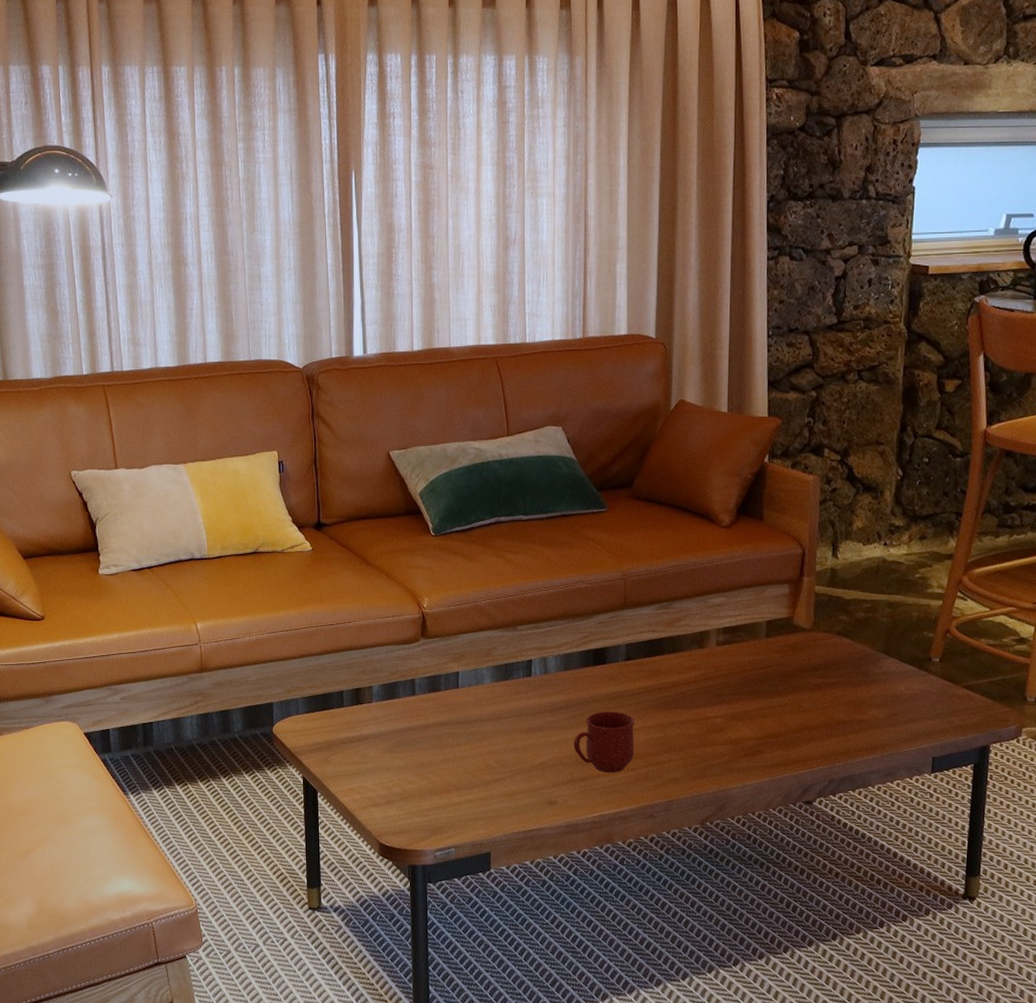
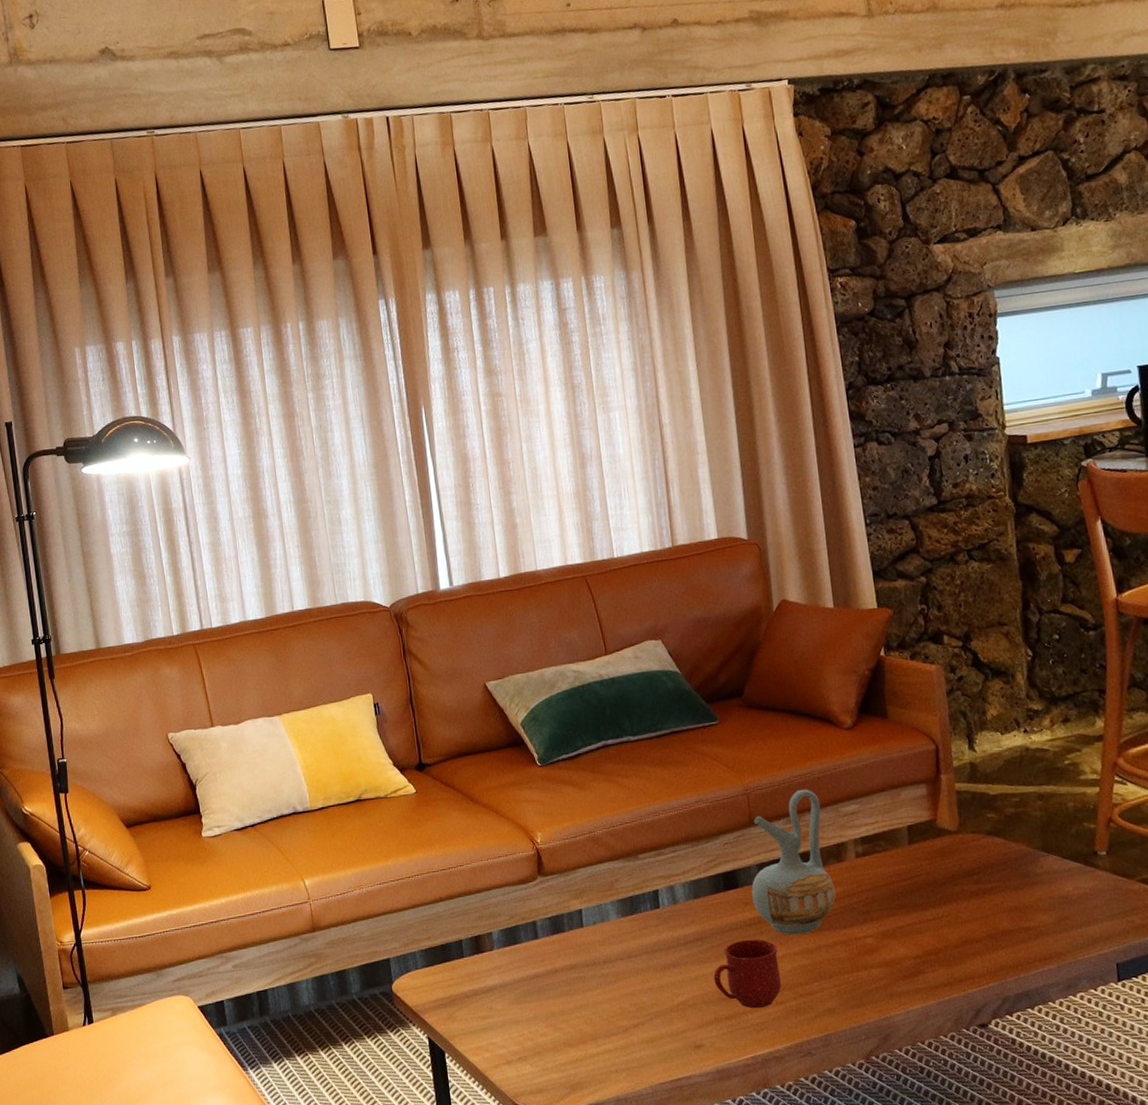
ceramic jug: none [618,579,693,710] -> present [751,789,836,935]

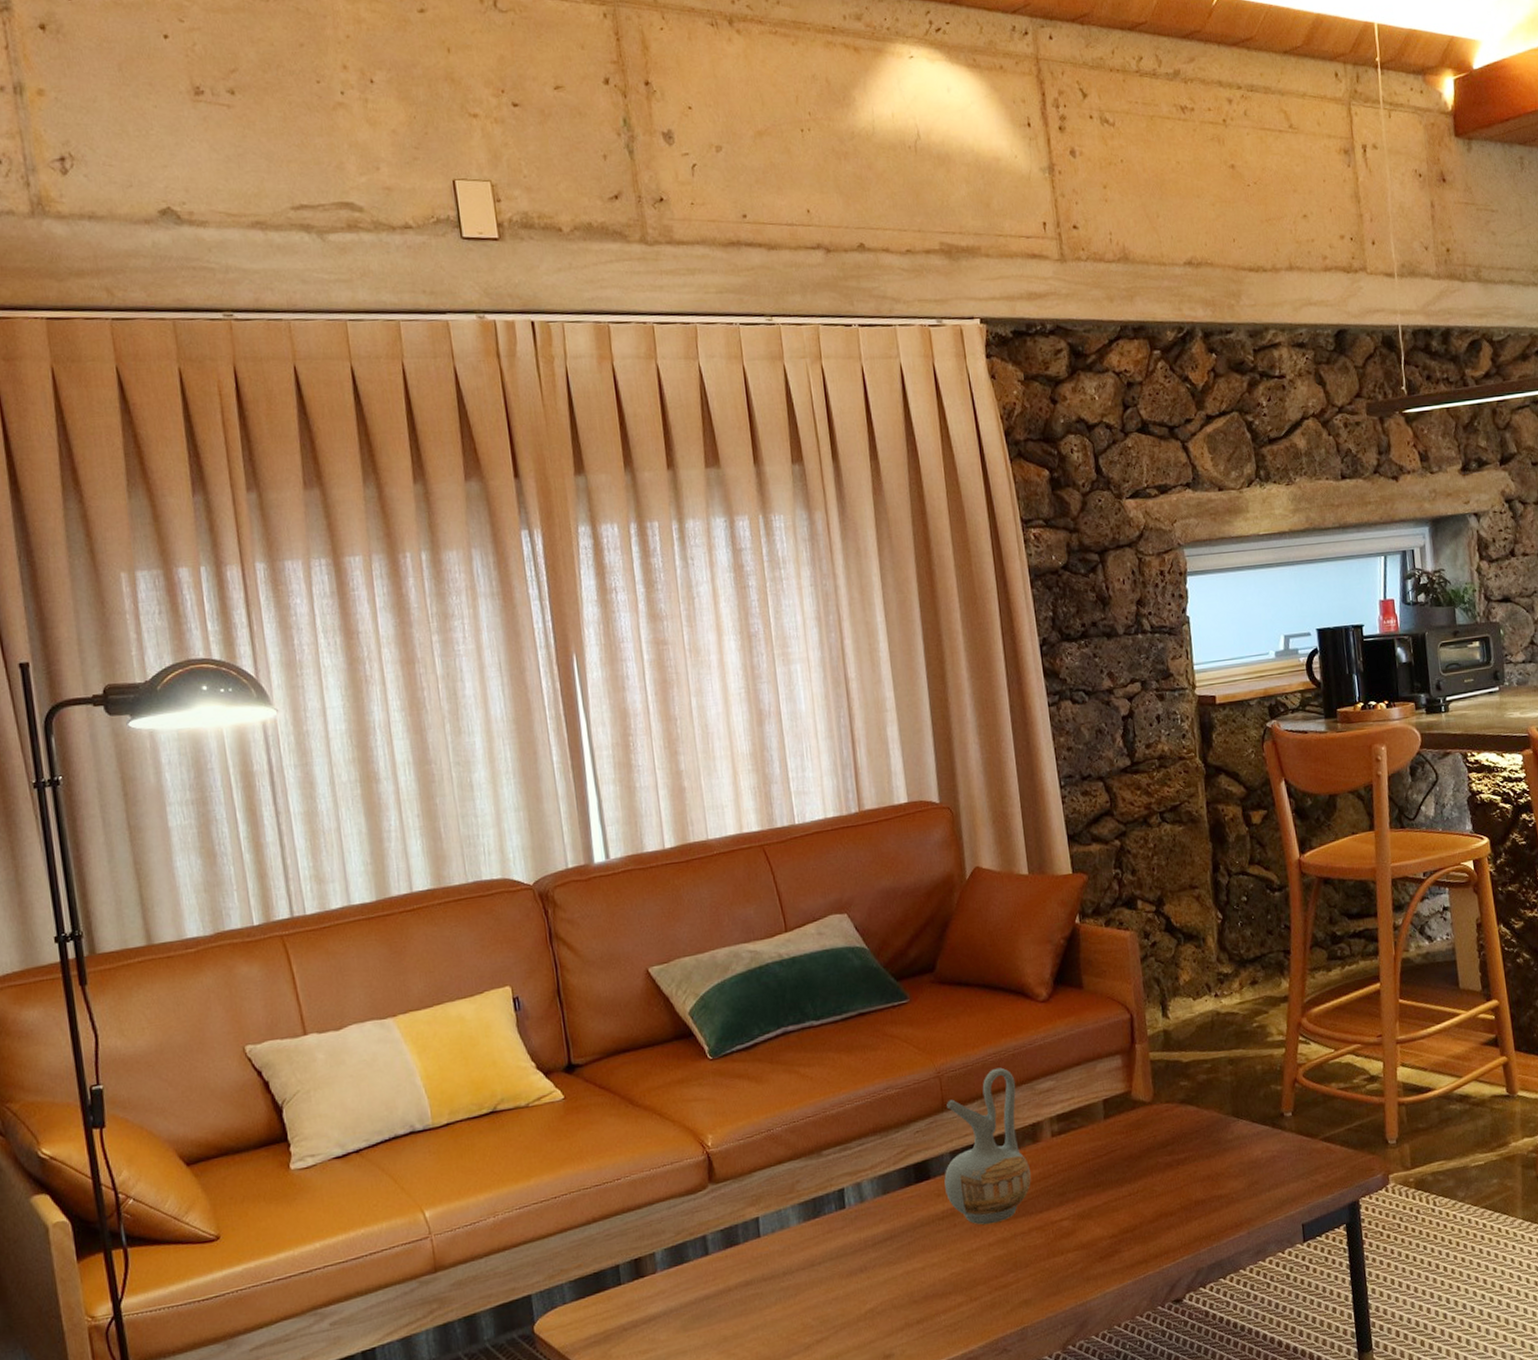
mug: present [713,939,781,1009] -> none [904,1233,976,1309]

